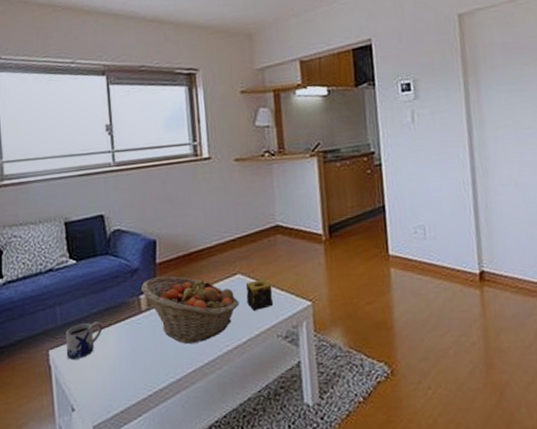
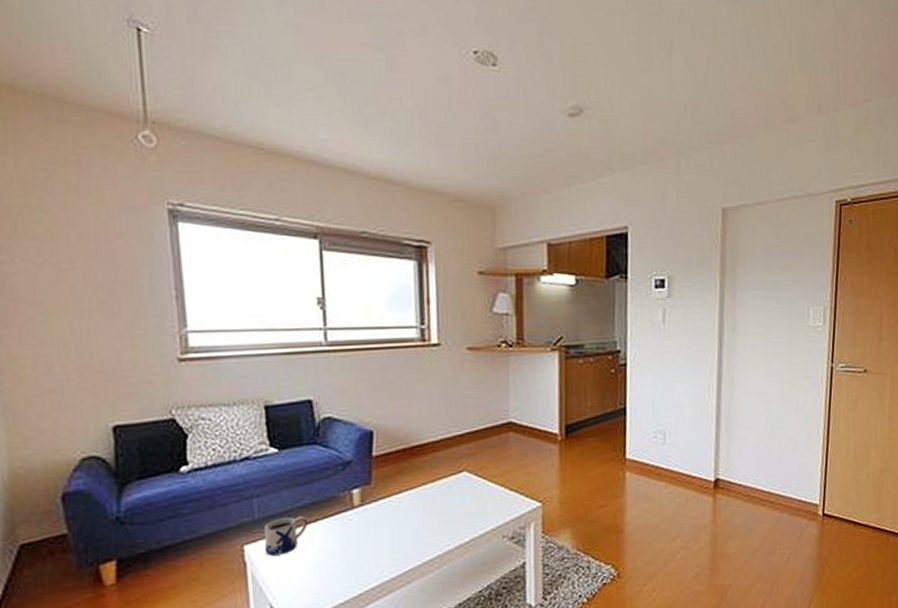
fruit basket: present [141,276,239,344] -> none [354,470,464,542]
candle: present [246,279,273,311] -> none [472,478,501,510]

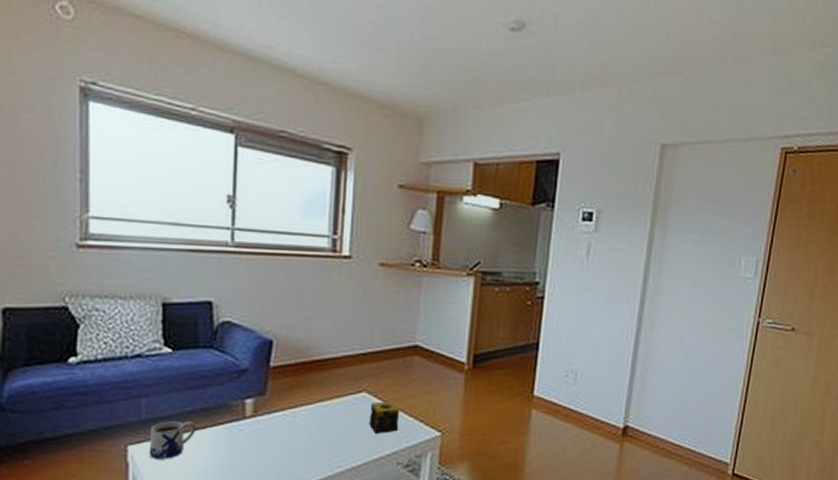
candle: none [472,478,501,510] -> present [369,401,400,433]

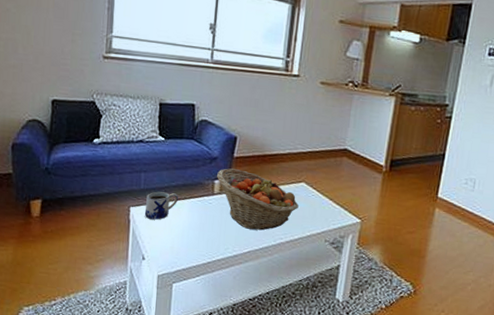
fruit basket: none [248,382,360,459] -> present [217,168,299,231]
candle: present [369,401,400,433] -> none [305,191,330,216]

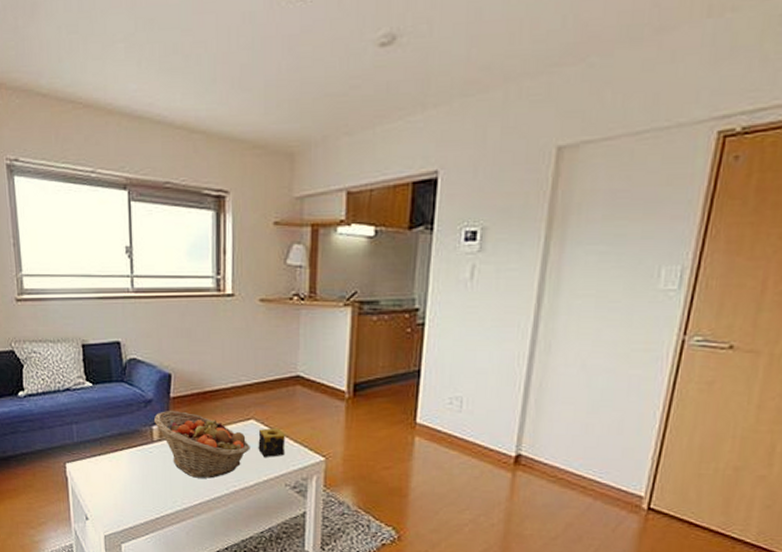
mug: present [144,191,178,220] -> none [81,444,115,475]
candle: none [305,191,330,216] -> present [258,428,285,457]

